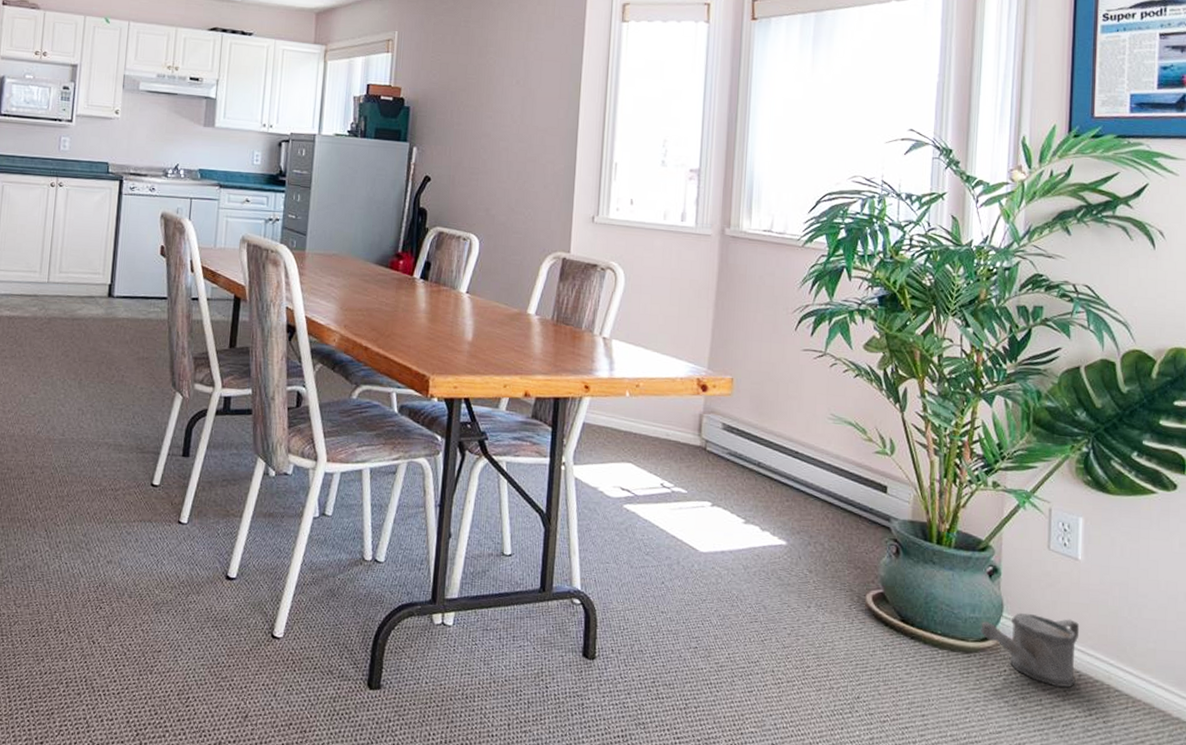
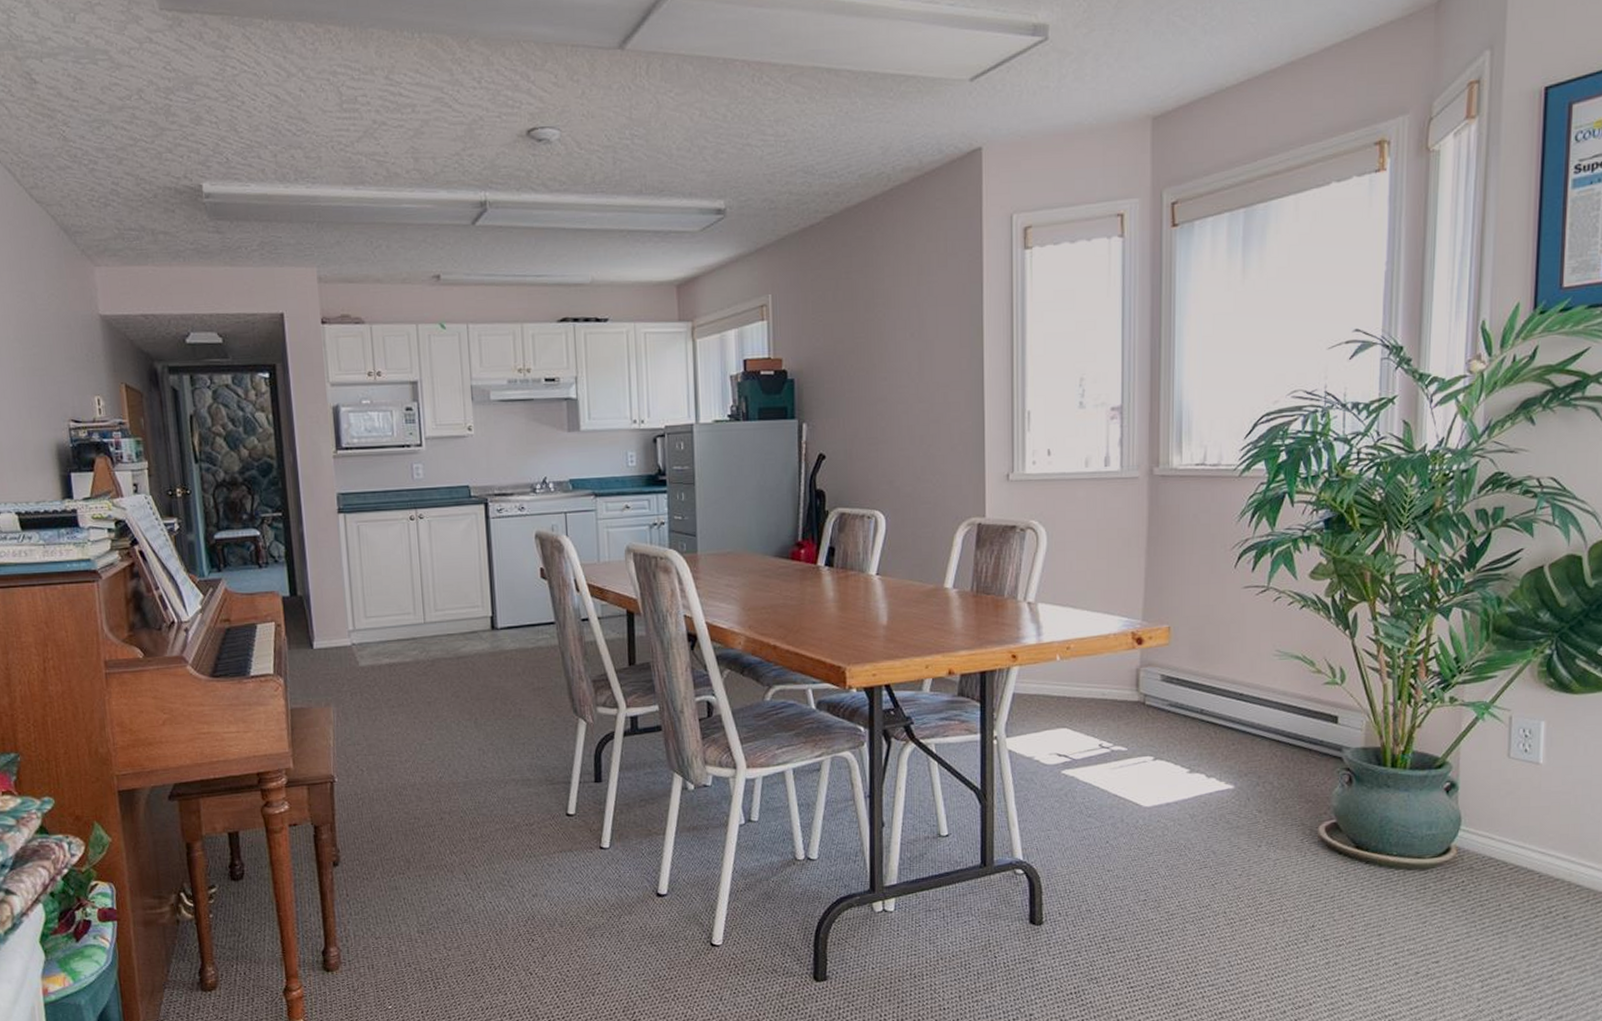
watering can: present [981,612,1080,687] -> none [1438,823,1541,890]

